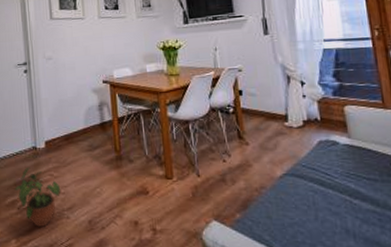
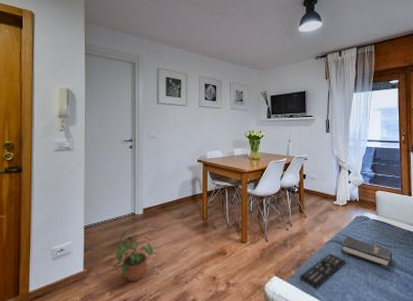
remote control: none [248,190,311,238] -> present [300,253,346,289]
hardback book: none [301,167,381,211] -> present [341,236,393,269]

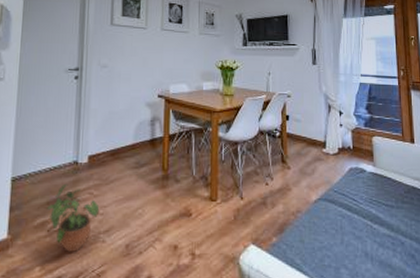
remote control: present [300,253,346,289] -> none [283,215,339,262]
hardback book: present [341,236,393,269] -> none [332,193,395,235]

